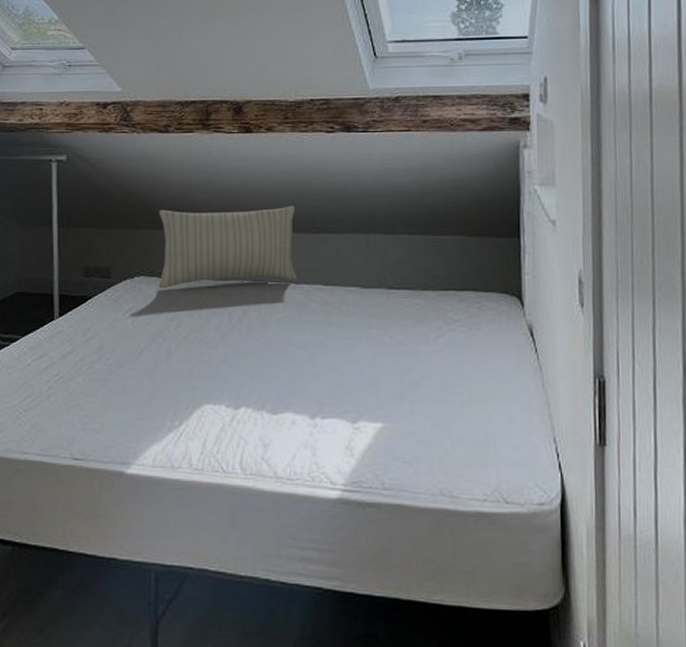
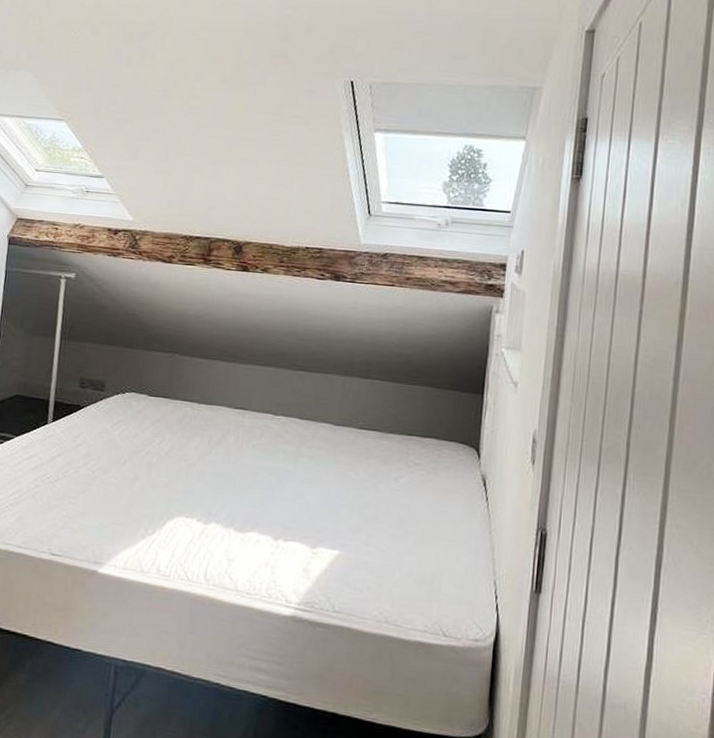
pillow: present [158,205,298,288] -> none [147,333,281,412]

